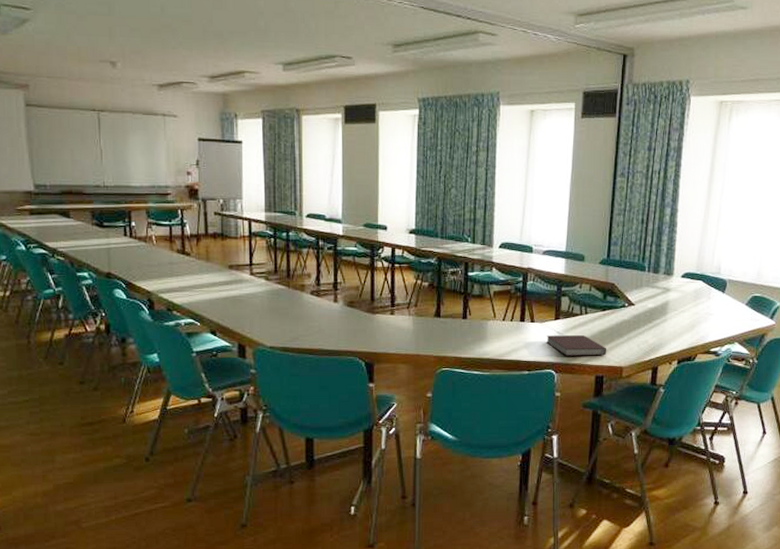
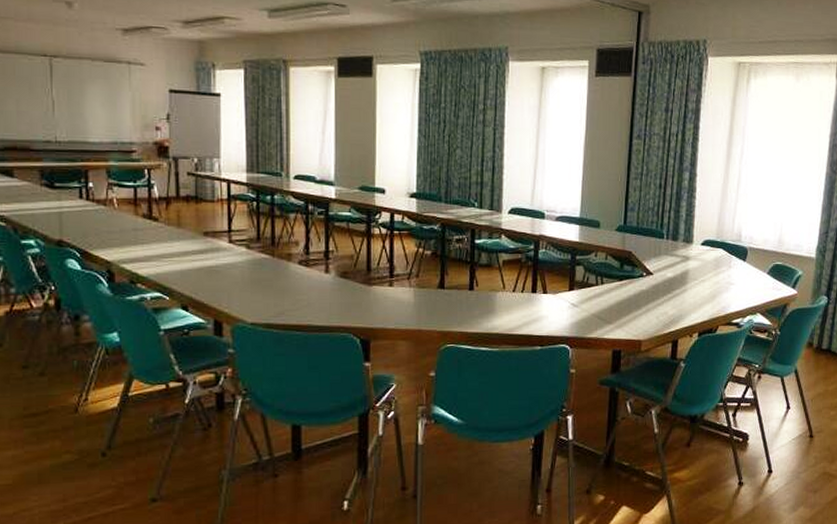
notebook: present [546,335,607,356] -> none [560,307,625,330]

